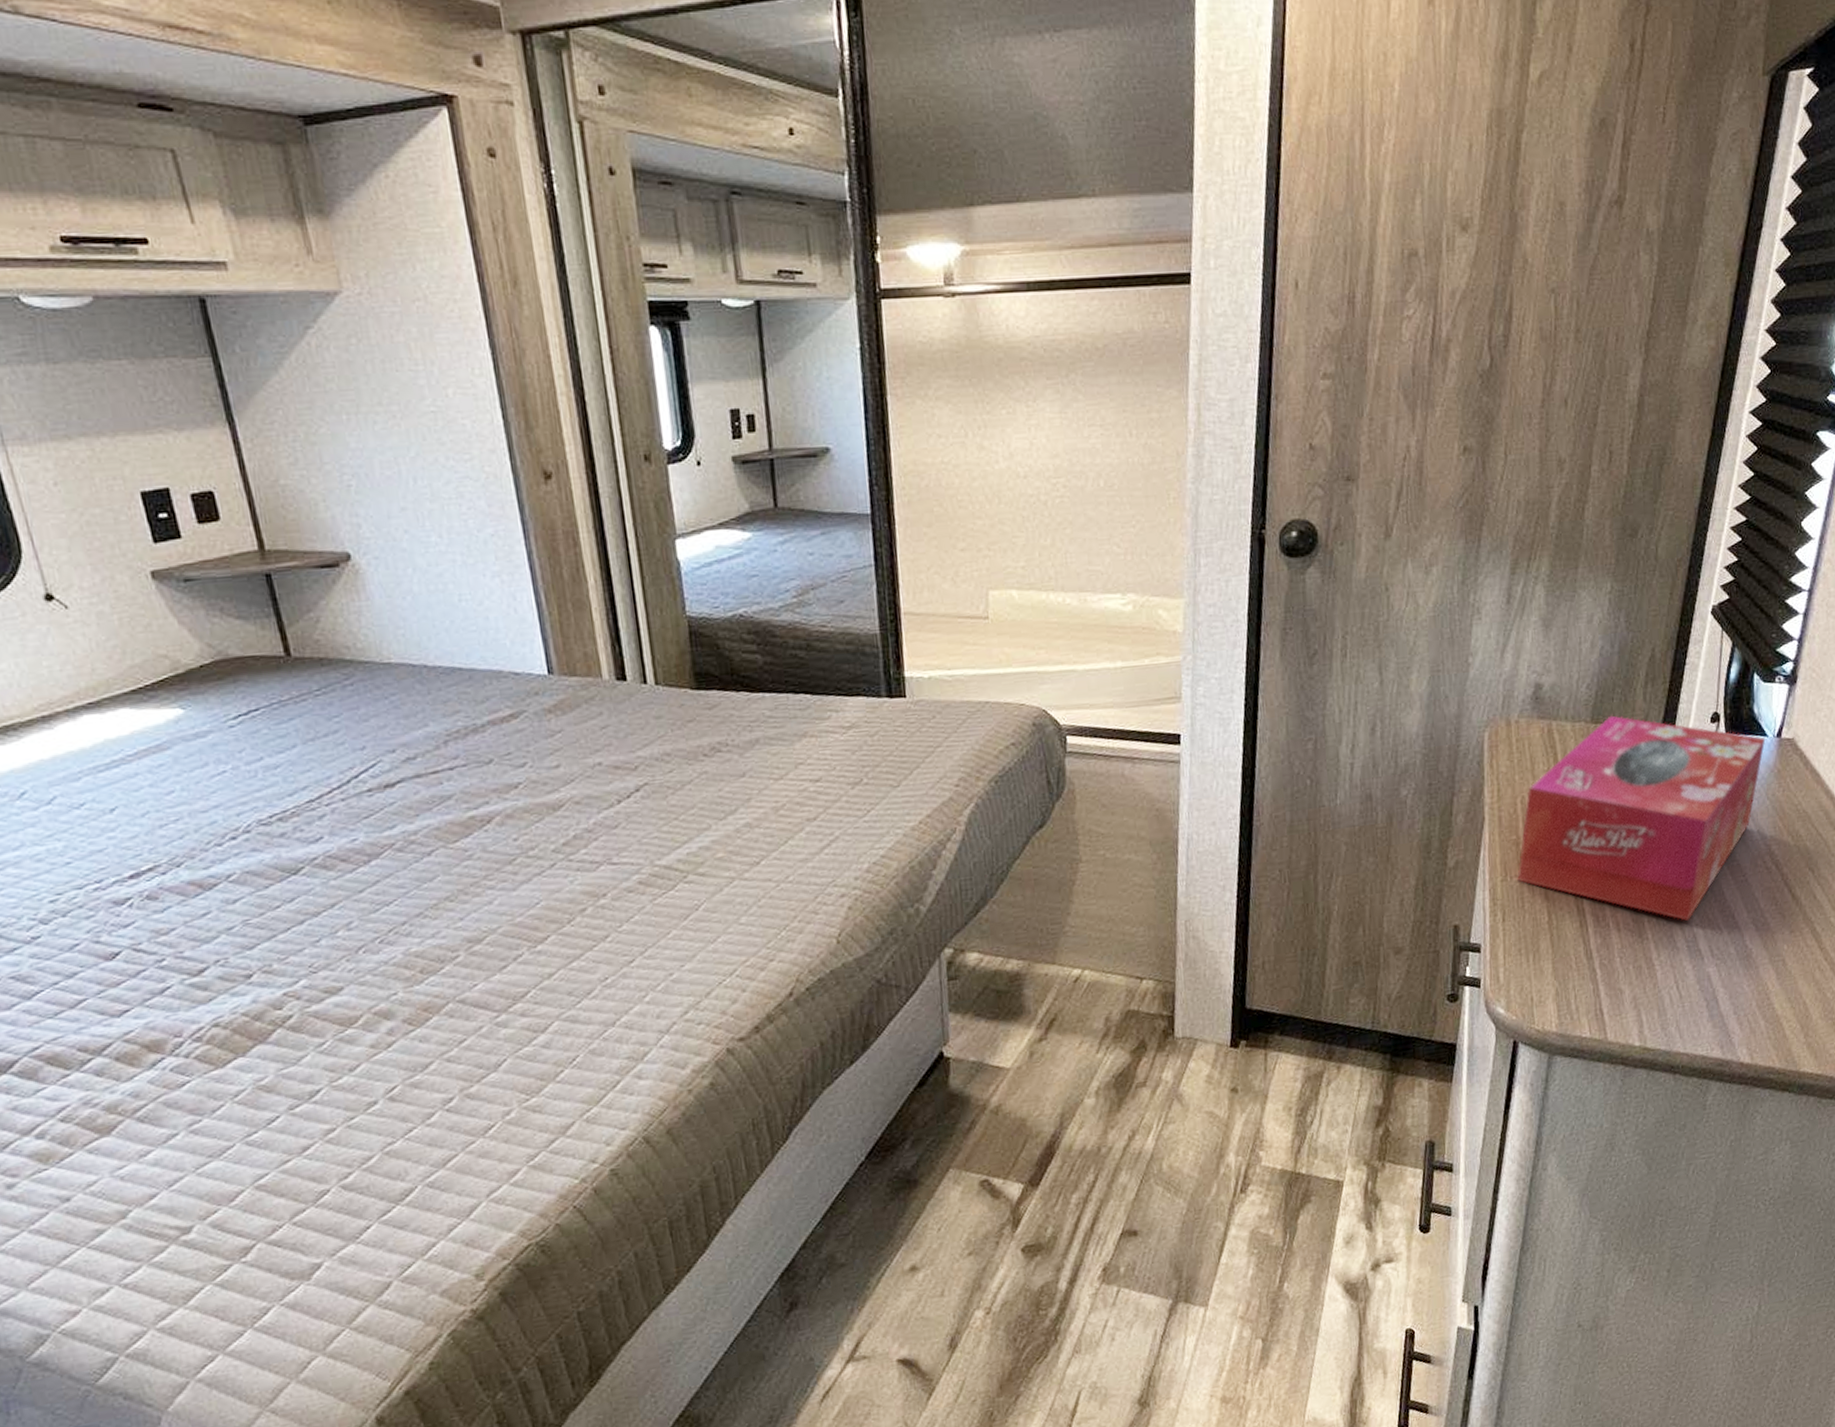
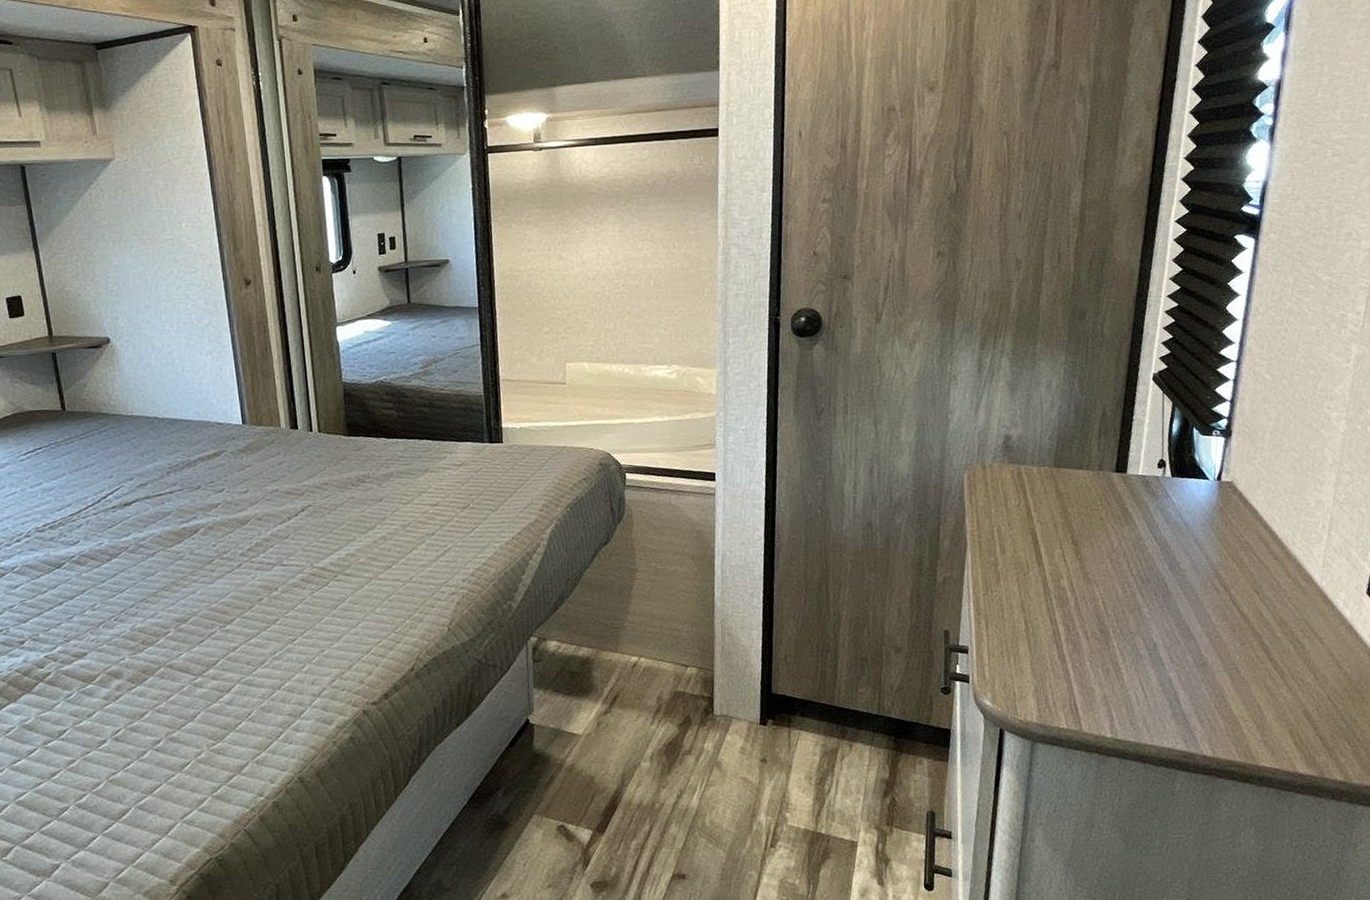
tissue box: present [1517,715,1766,921] -> none [997,461,1208,632]

